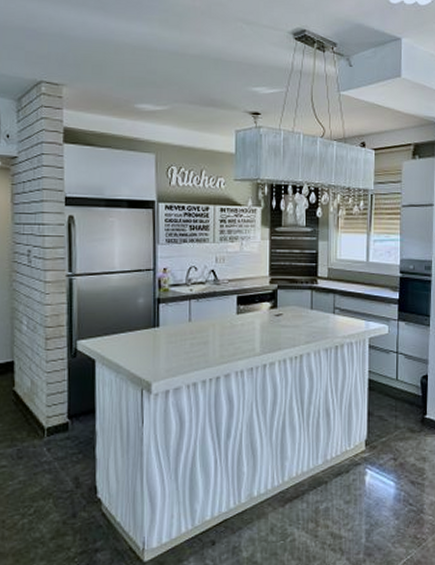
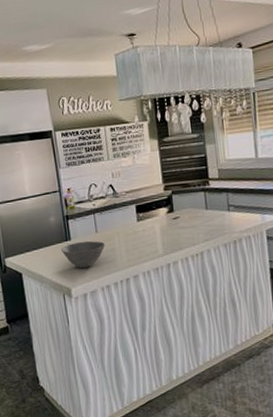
bowl: none [146,329,198,361] -> present [60,240,105,269]

